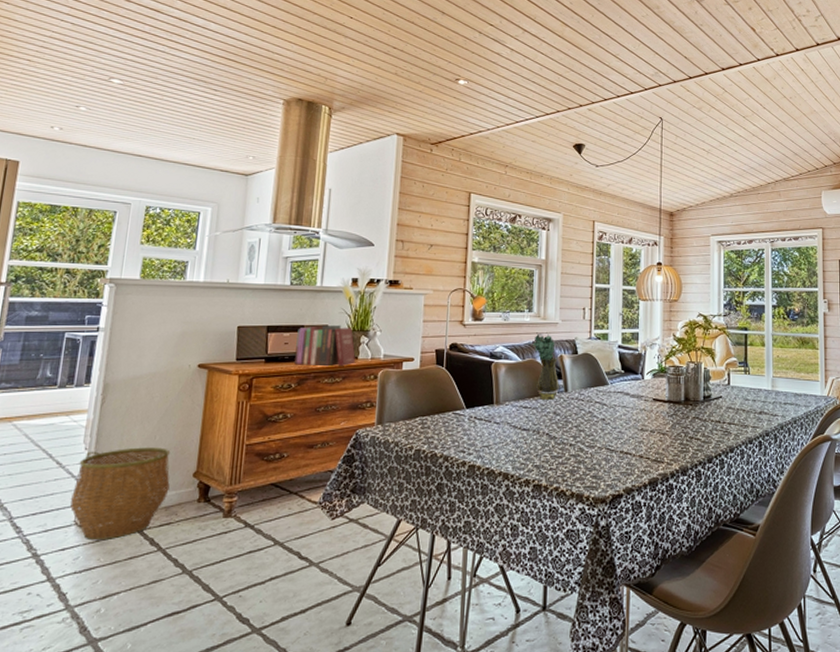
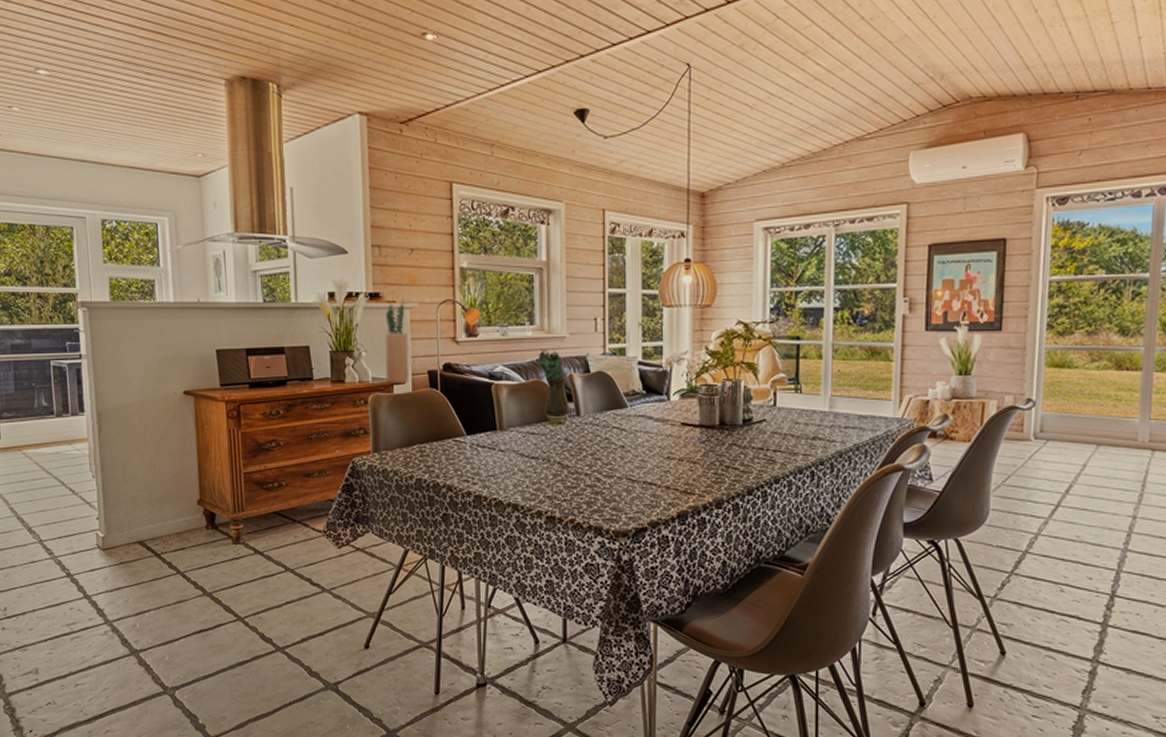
basket: present [70,447,171,539] -> none [89,475,177,562]
books: present [294,324,355,366] -> none [278,345,342,390]
vase: none [396,286,422,362] -> present [385,298,409,385]

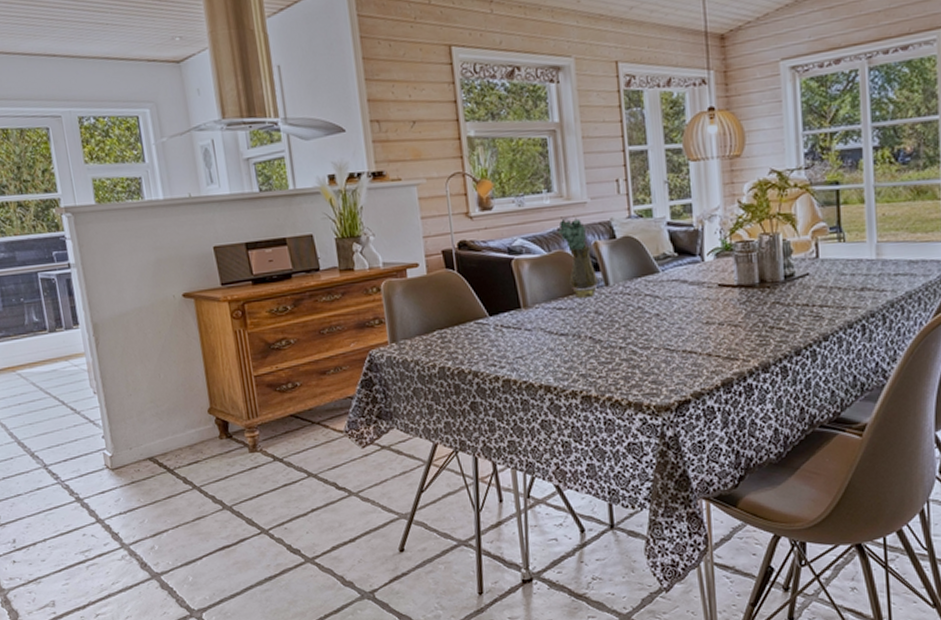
vase: present [385,298,409,385] -> none [391,175,422,269]

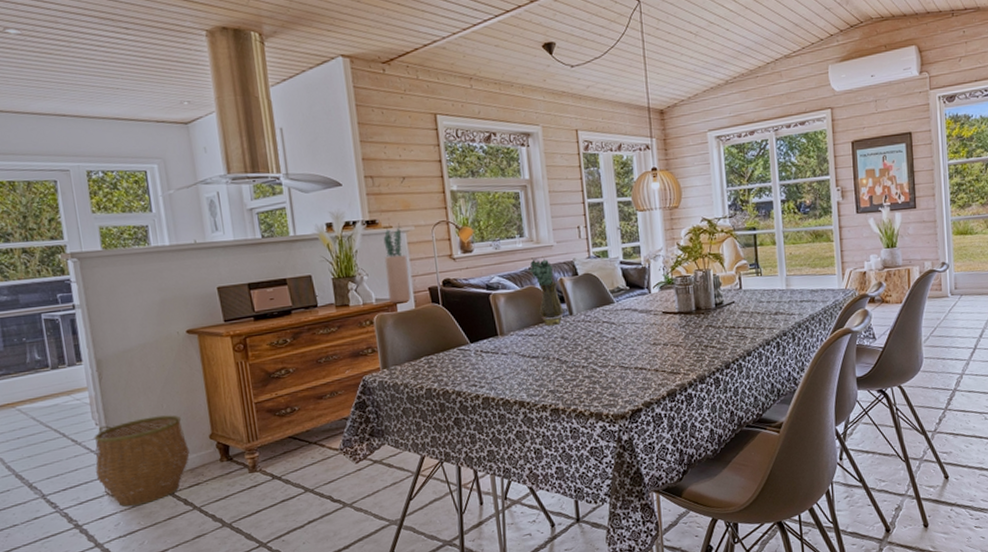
basket: none [92,386,188,482] -> present [94,415,190,506]
vase: none [391,175,422,269] -> present [383,223,411,304]

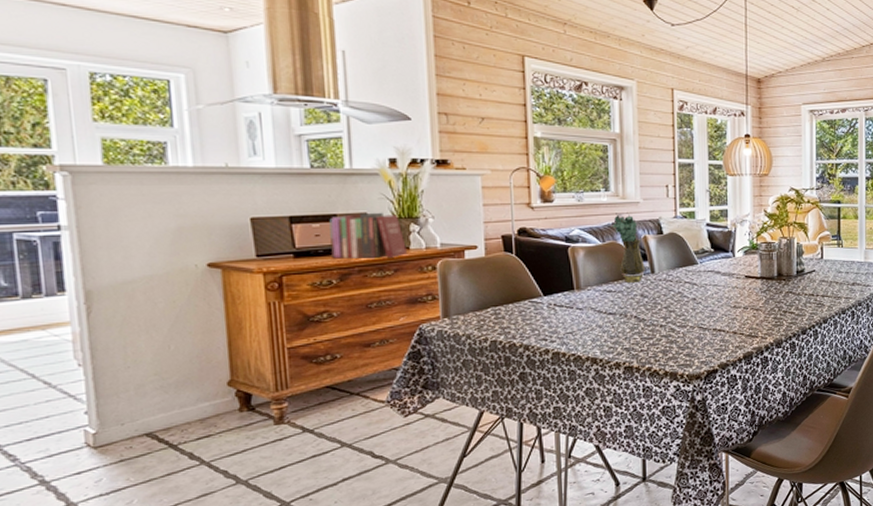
basket: present [94,415,190,506] -> none [73,357,200,460]
books: none [280,273,347,320] -> present [329,212,407,259]
vase: present [383,223,411,304] -> none [454,166,481,250]

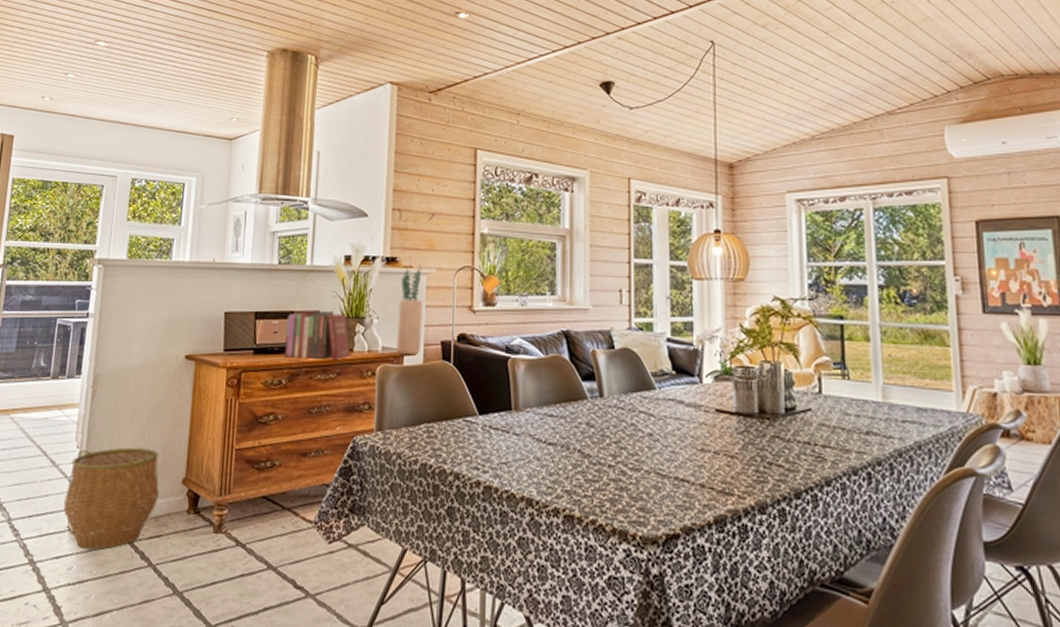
basket: none [73,357,200,460] -> present [63,447,160,550]
vase: none [454,166,481,250] -> present [396,264,423,356]
vase: present [613,213,645,284] -> none [558,321,592,408]

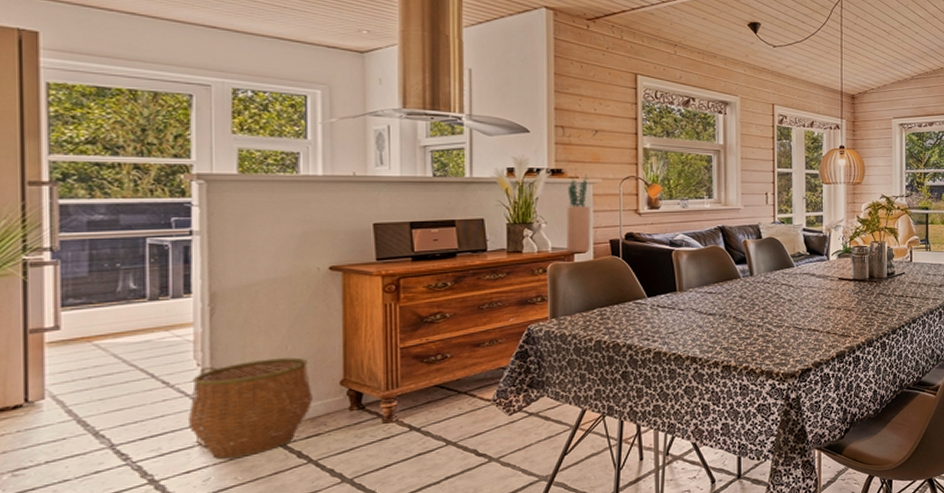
books: present [285,310,350,359] -> none [448,218,519,262]

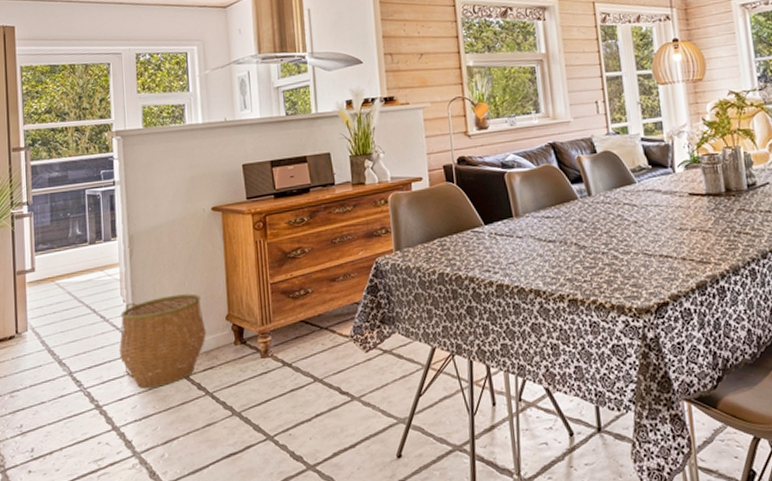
vase: present [566,174,591,254] -> none [400,100,426,183]

